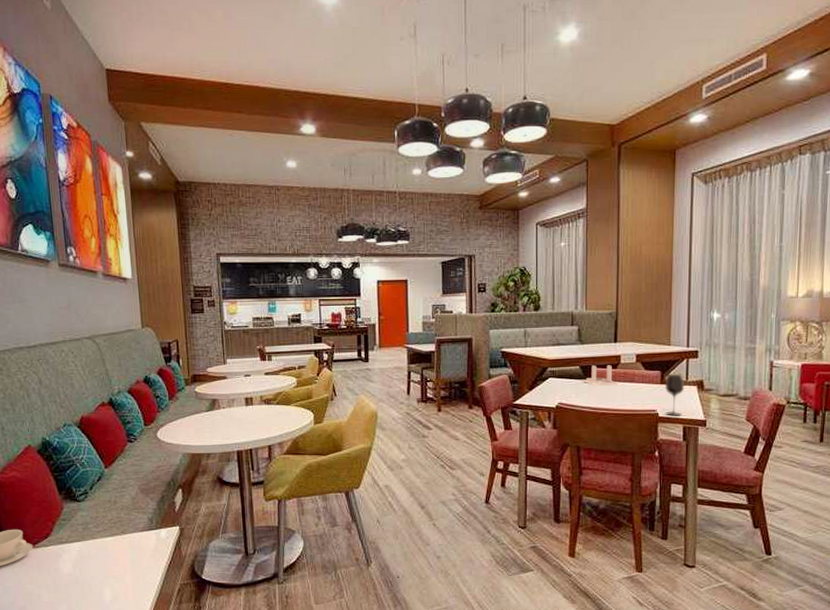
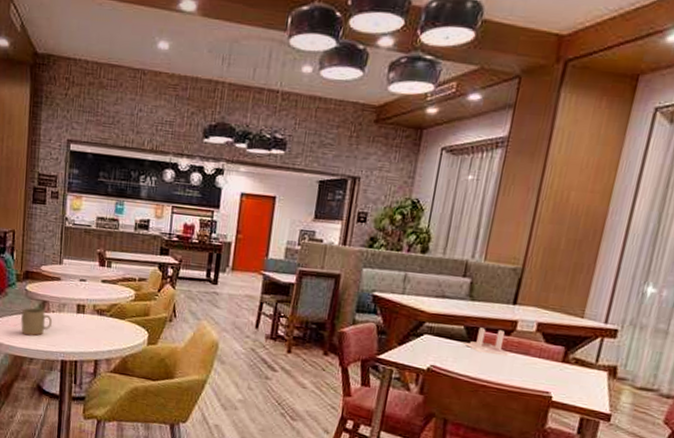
mug: none [194,407,224,433] -> present [21,308,53,336]
wine glass: present [665,374,685,416] -> none [560,352,593,404]

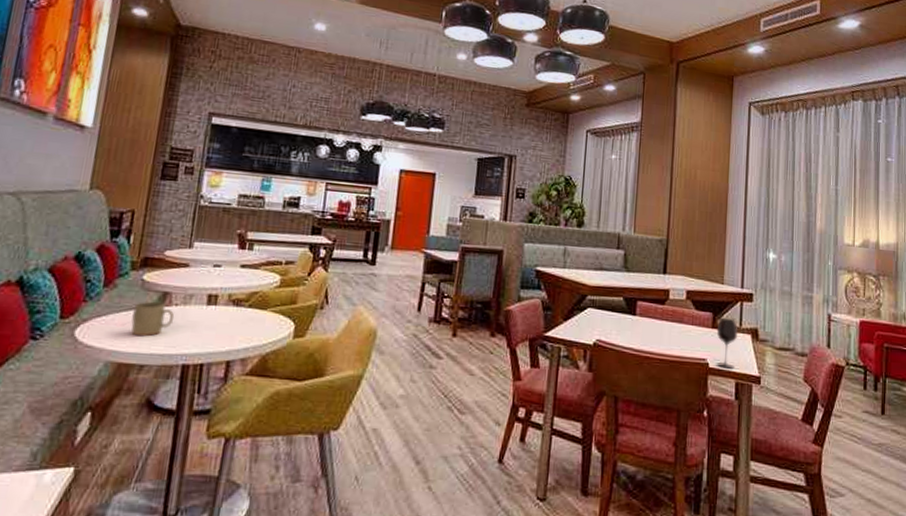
napkin holder: present [463,327,514,358] -> none [624,298,671,326]
wine glass: none [560,352,593,404] -> present [716,317,738,369]

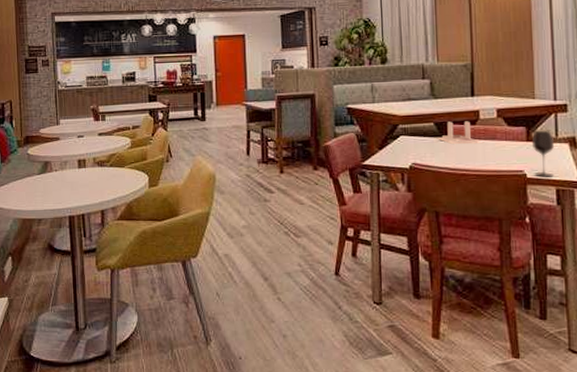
mug: present [131,301,175,336] -> none [26,169,57,197]
napkin holder: none [624,298,671,326] -> present [436,121,484,145]

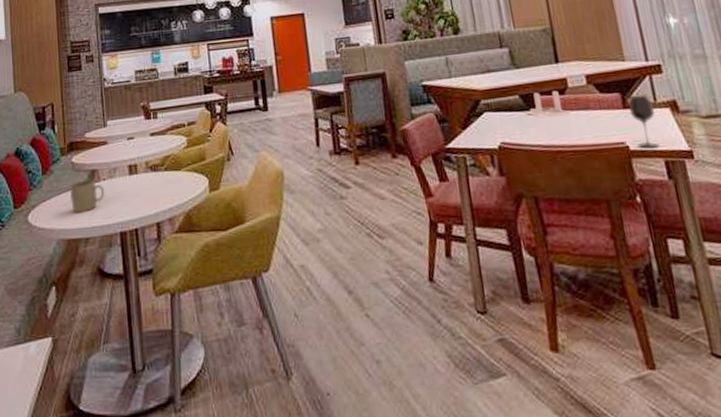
mug: none [26,169,57,197] -> present [70,179,105,213]

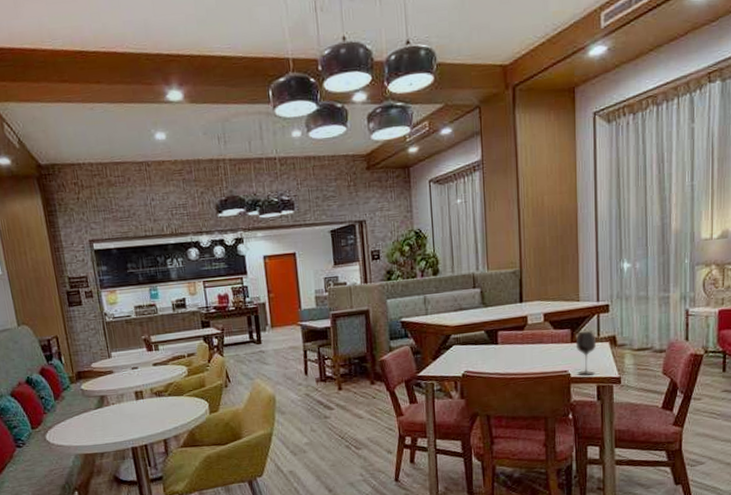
mug: present [70,179,105,213] -> none [82,404,115,432]
napkin holder: present [524,90,577,119] -> none [487,327,531,351]

